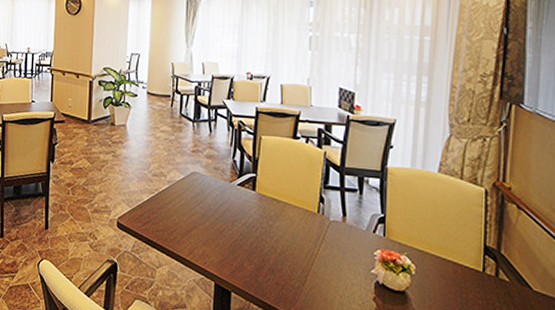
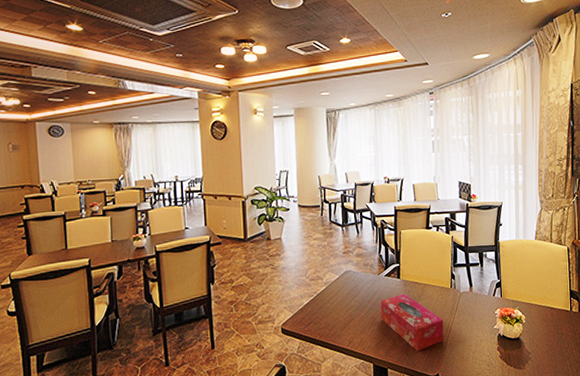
tissue box: none [228,209,305,280] -> present [380,293,444,351]

